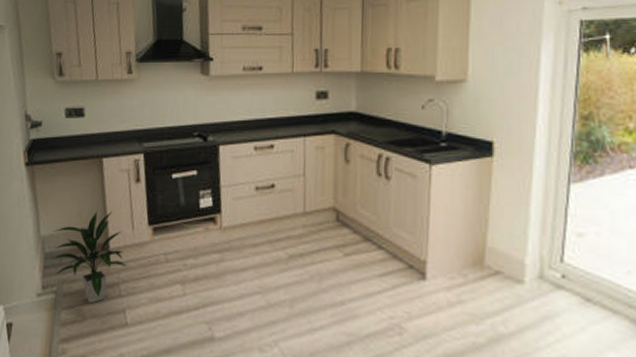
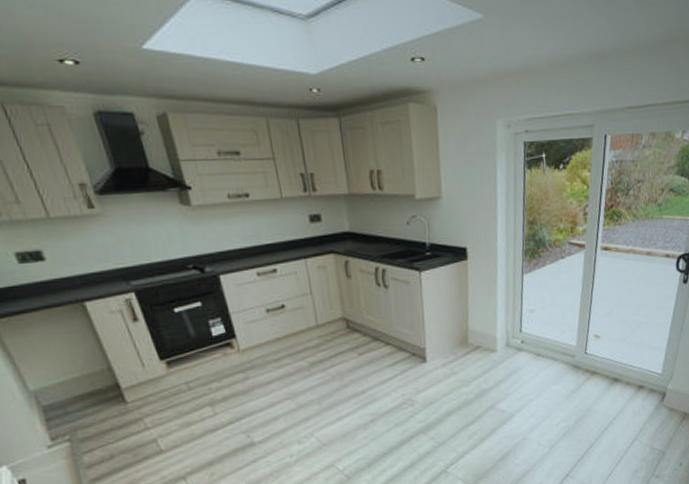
indoor plant: present [51,210,127,304] -> none [44,352,146,442]

